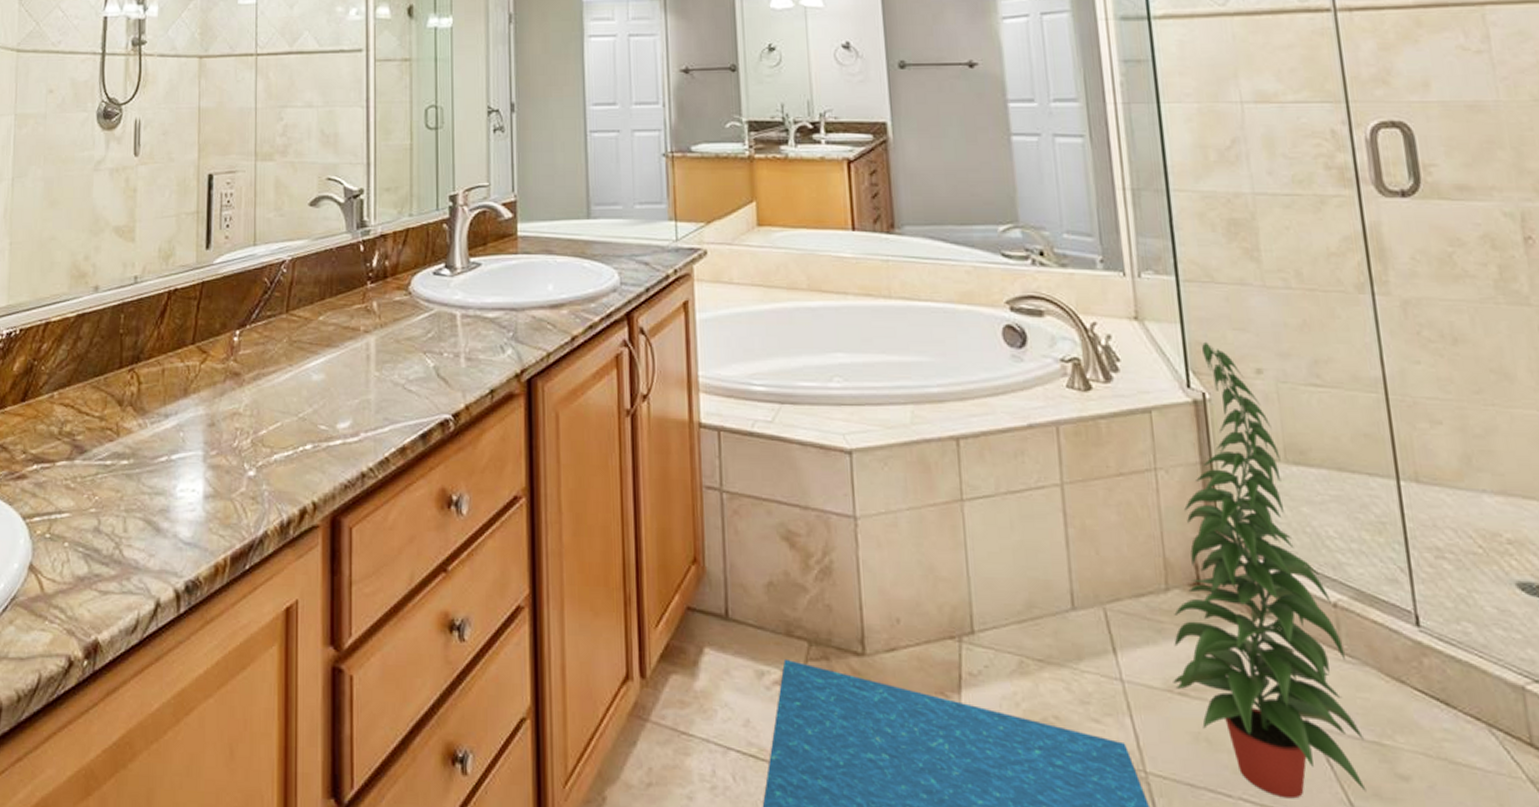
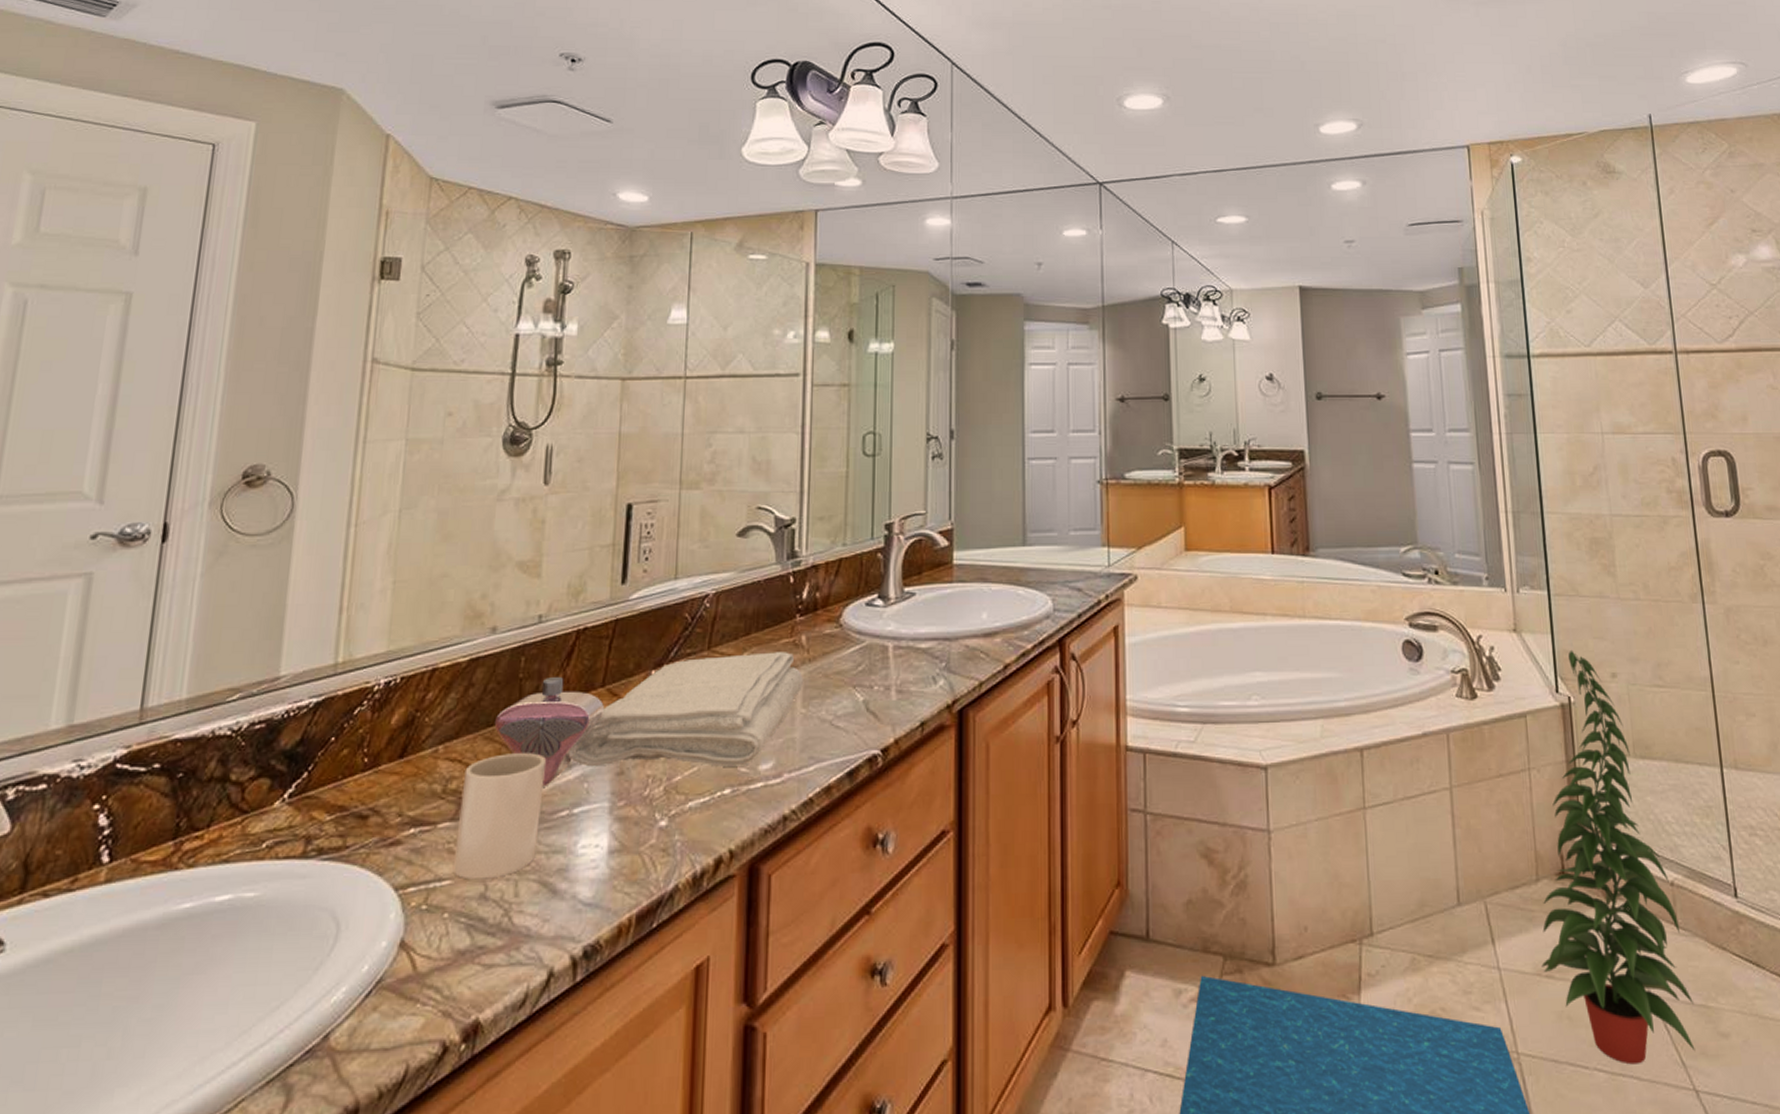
cup: none [70,402,146,514] -> present [452,753,546,880]
perfume bottle: none [100,334,195,434] -> present [494,677,604,787]
towel: none [168,317,377,424] -> present [571,652,804,767]

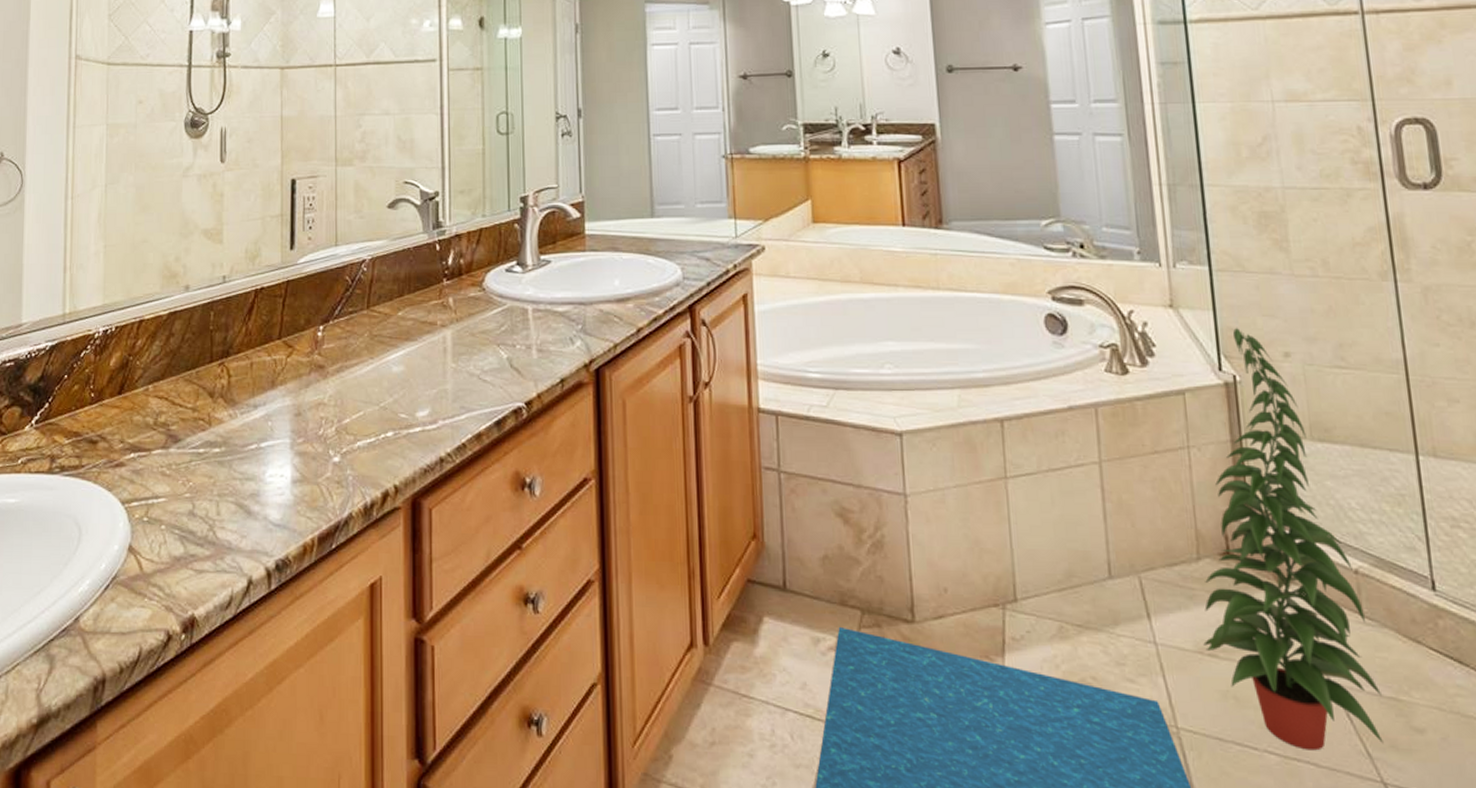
cup: present [452,753,546,880] -> none [166,394,235,499]
perfume bottle: present [494,677,604,787] -> none [192,330,281,423]
towel: present [571,652,804,767] -> none [256,312,453,412]

